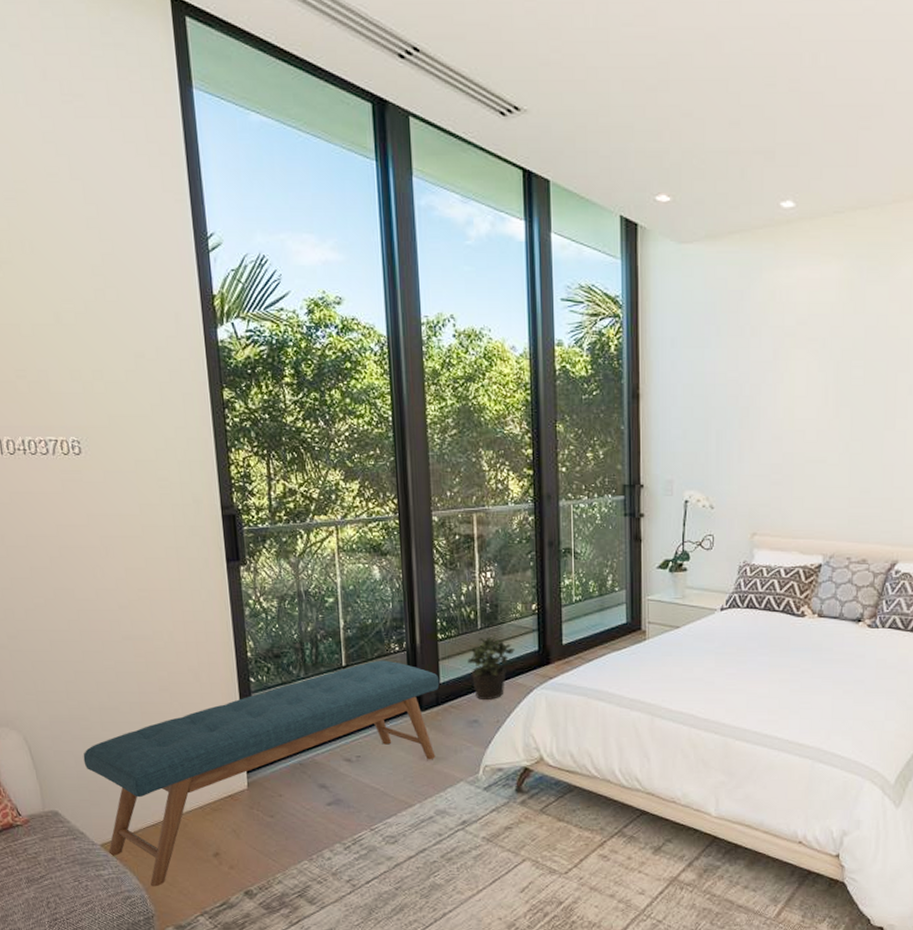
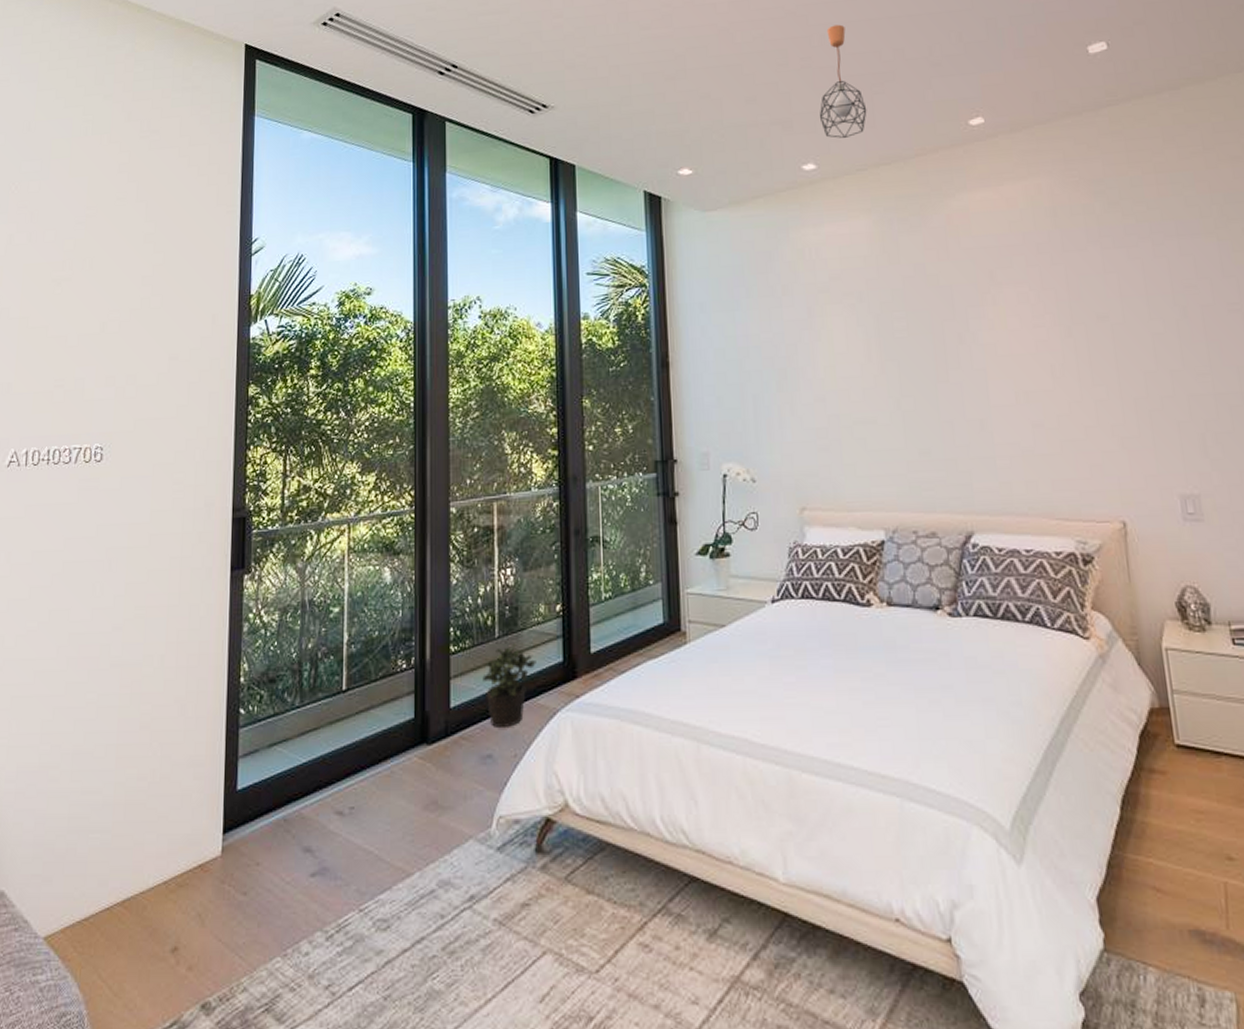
bench: present [83,660,440,887] -> none [44,681,450,998]
pendant light: none [803,43,851,175] -> present [820,24,867,138]

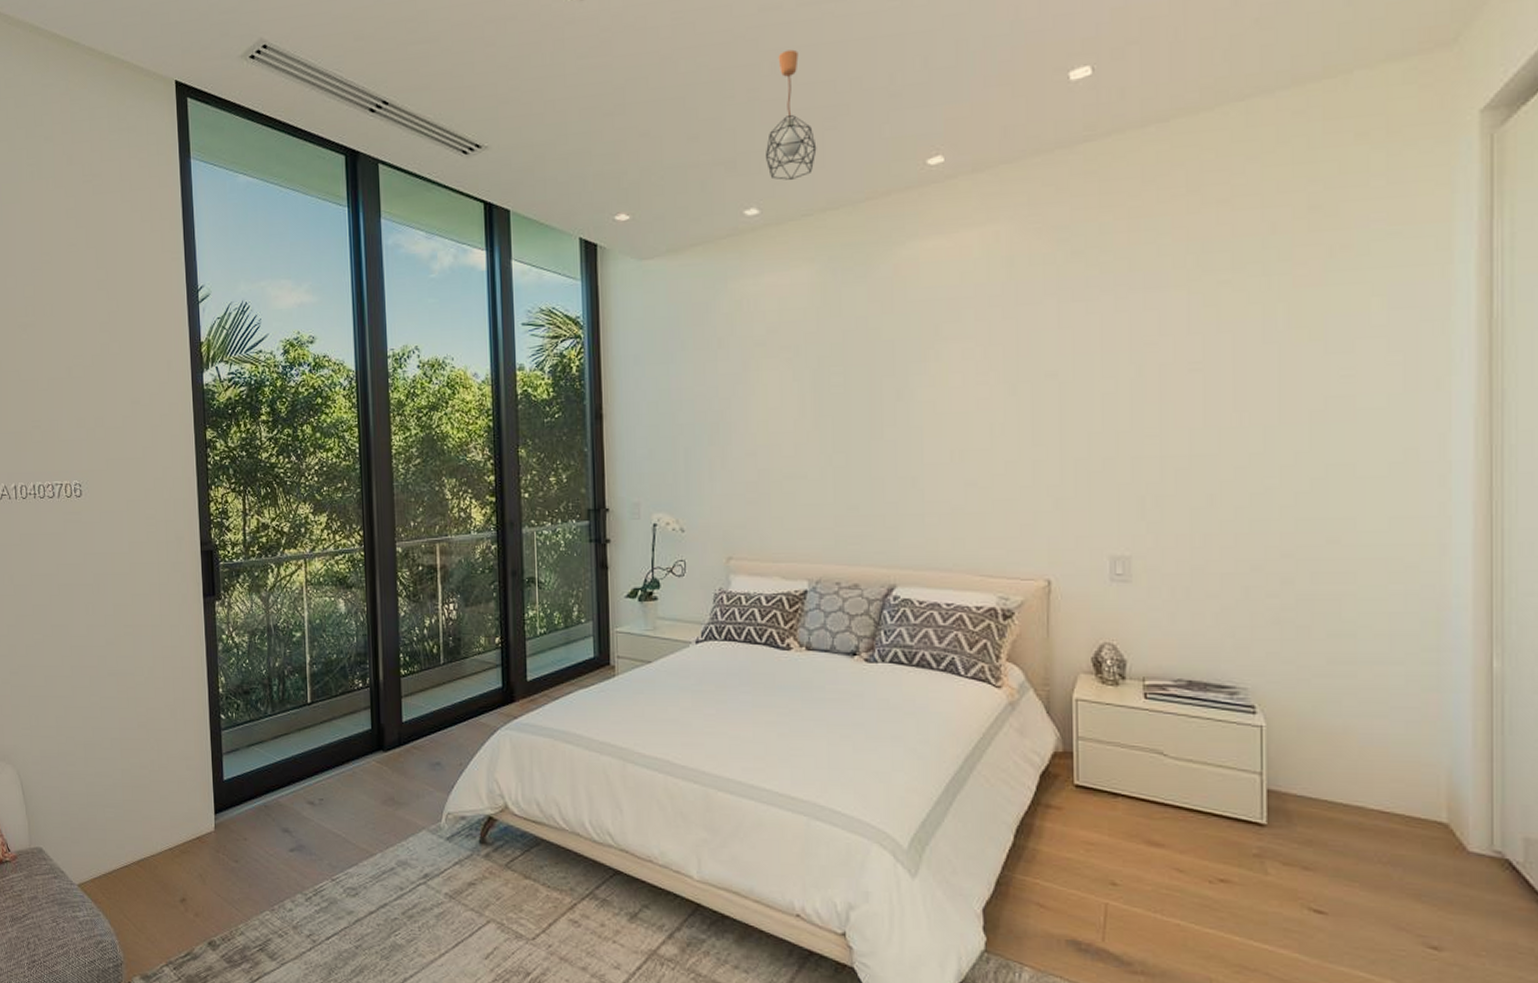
potted plant: present [482,643,536,727] -> none [430,670,478,740]

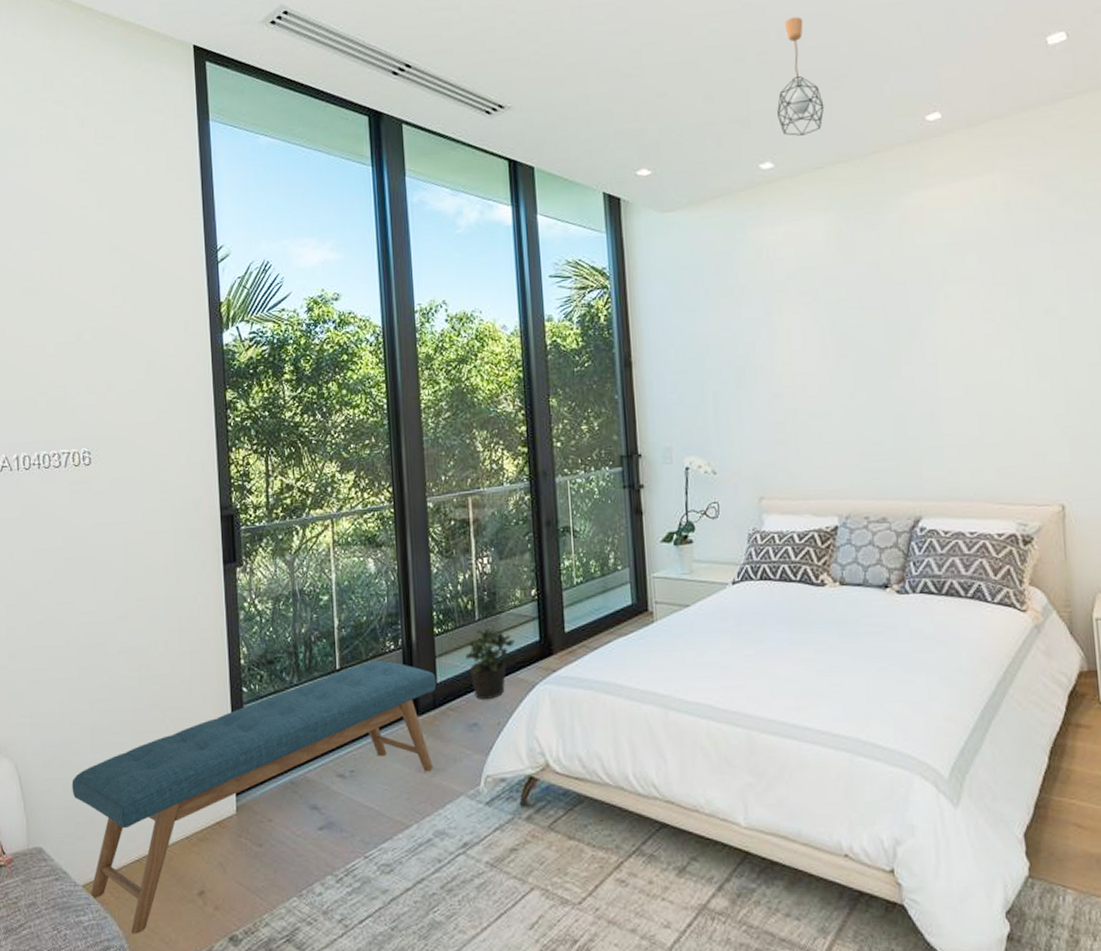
bench: none [67,697,402,932] -> present [71,660,437,934]
potted plant: none [430,670,478,740] -> present [465,625,515,699]

